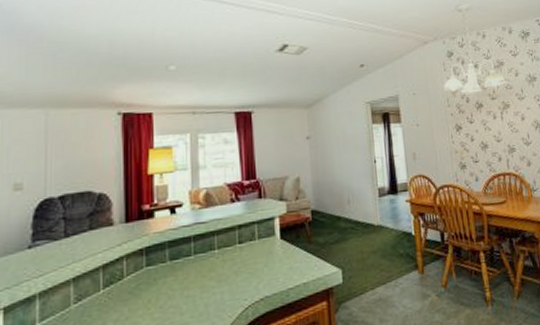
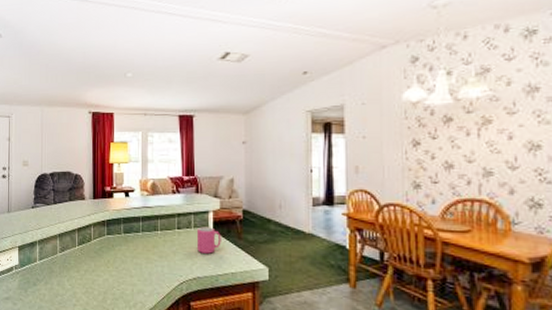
mug: none [262,235,290,268] -> present [197,227,221,254]

